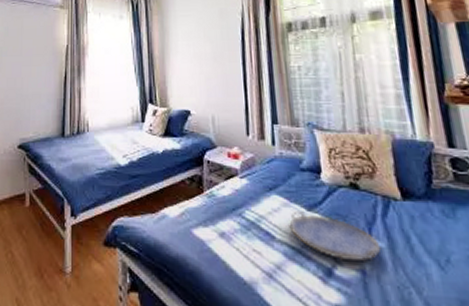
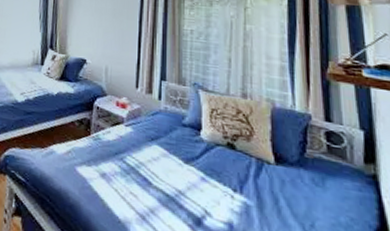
serving tray: present [289,211,381,262] -> none [166,162,250,216]

